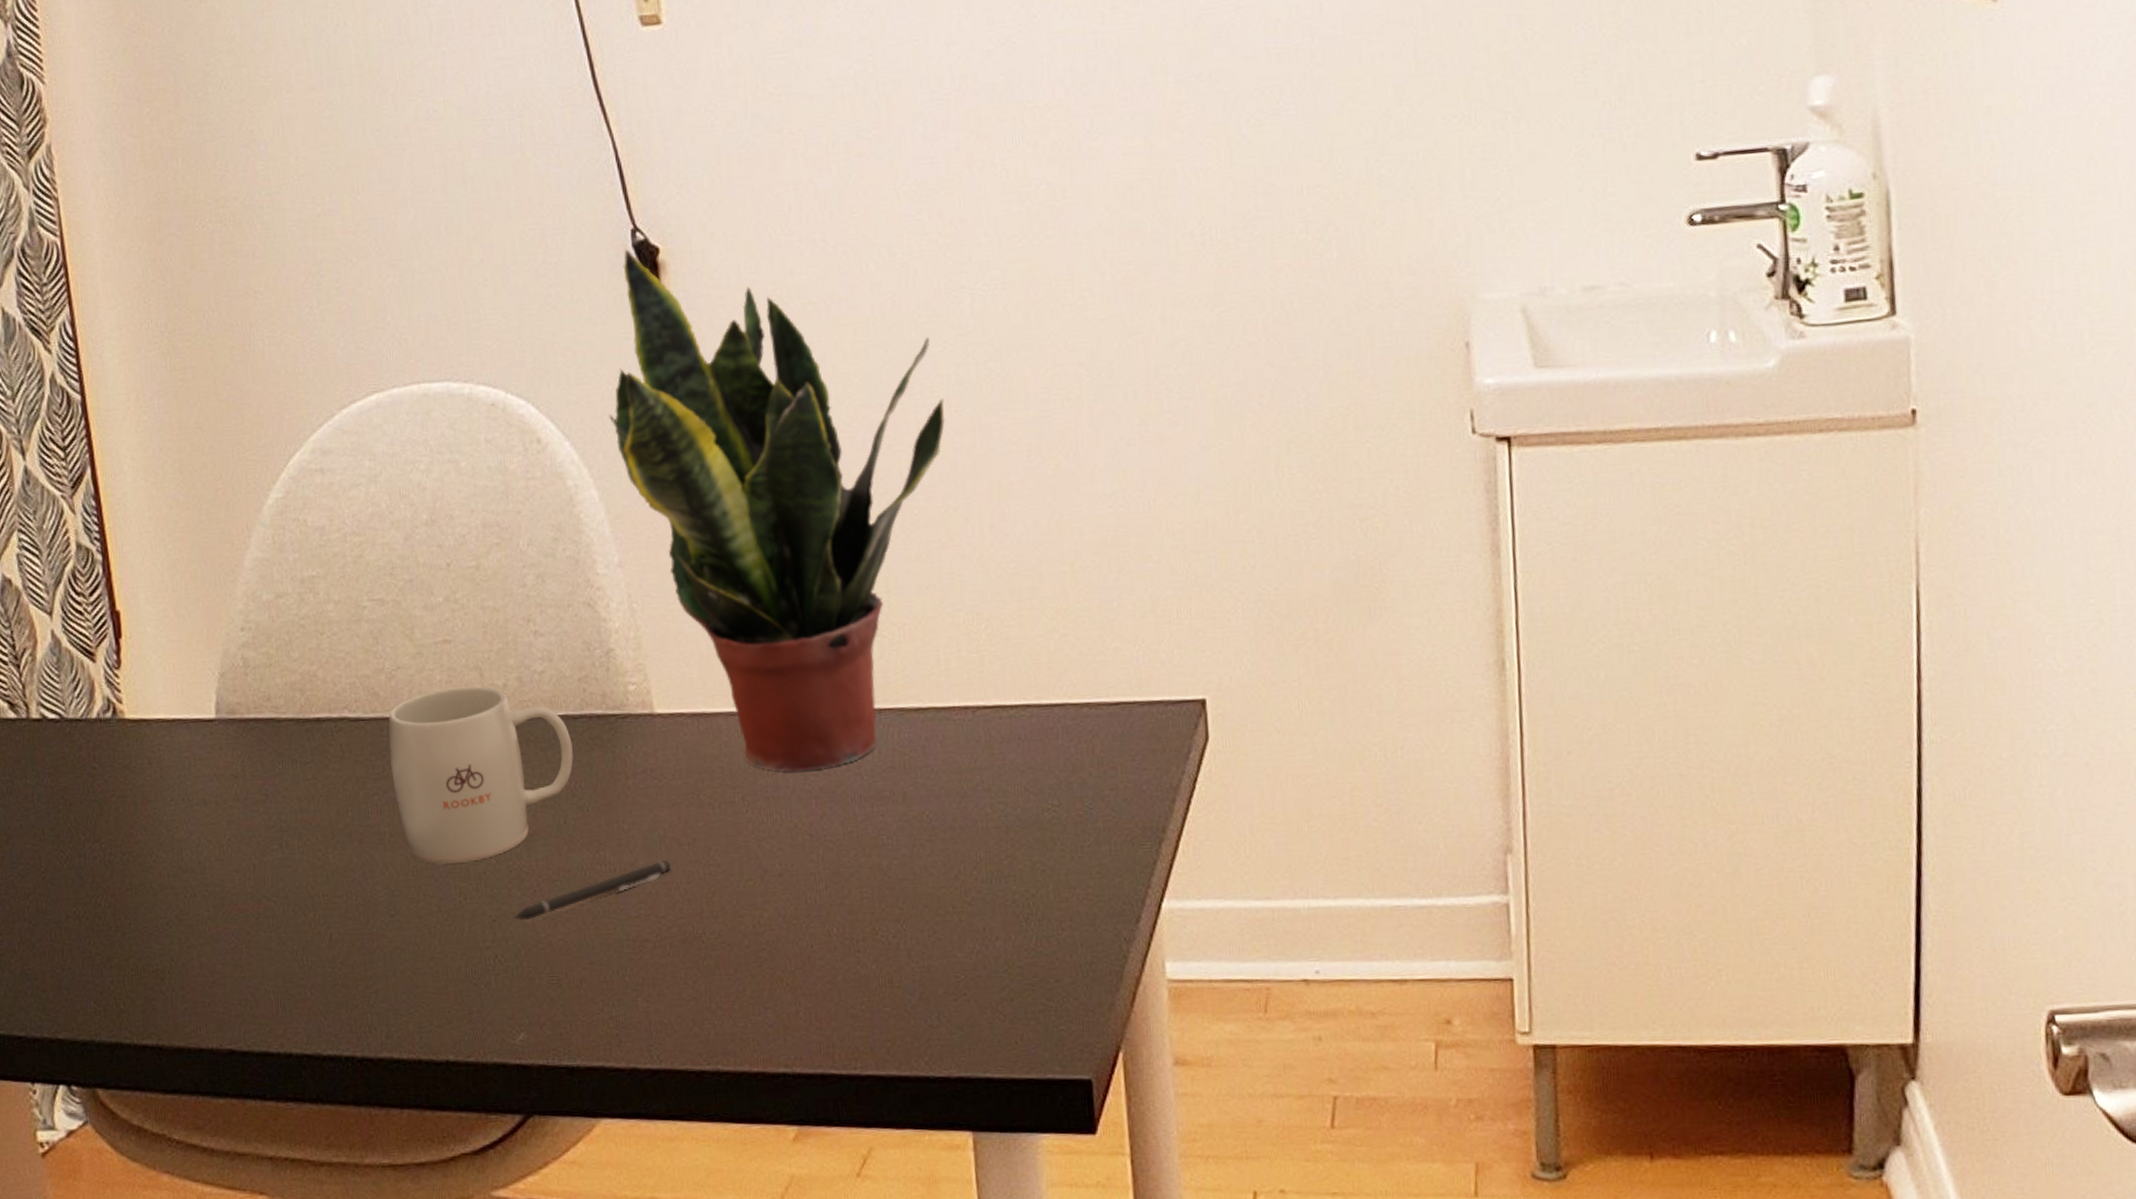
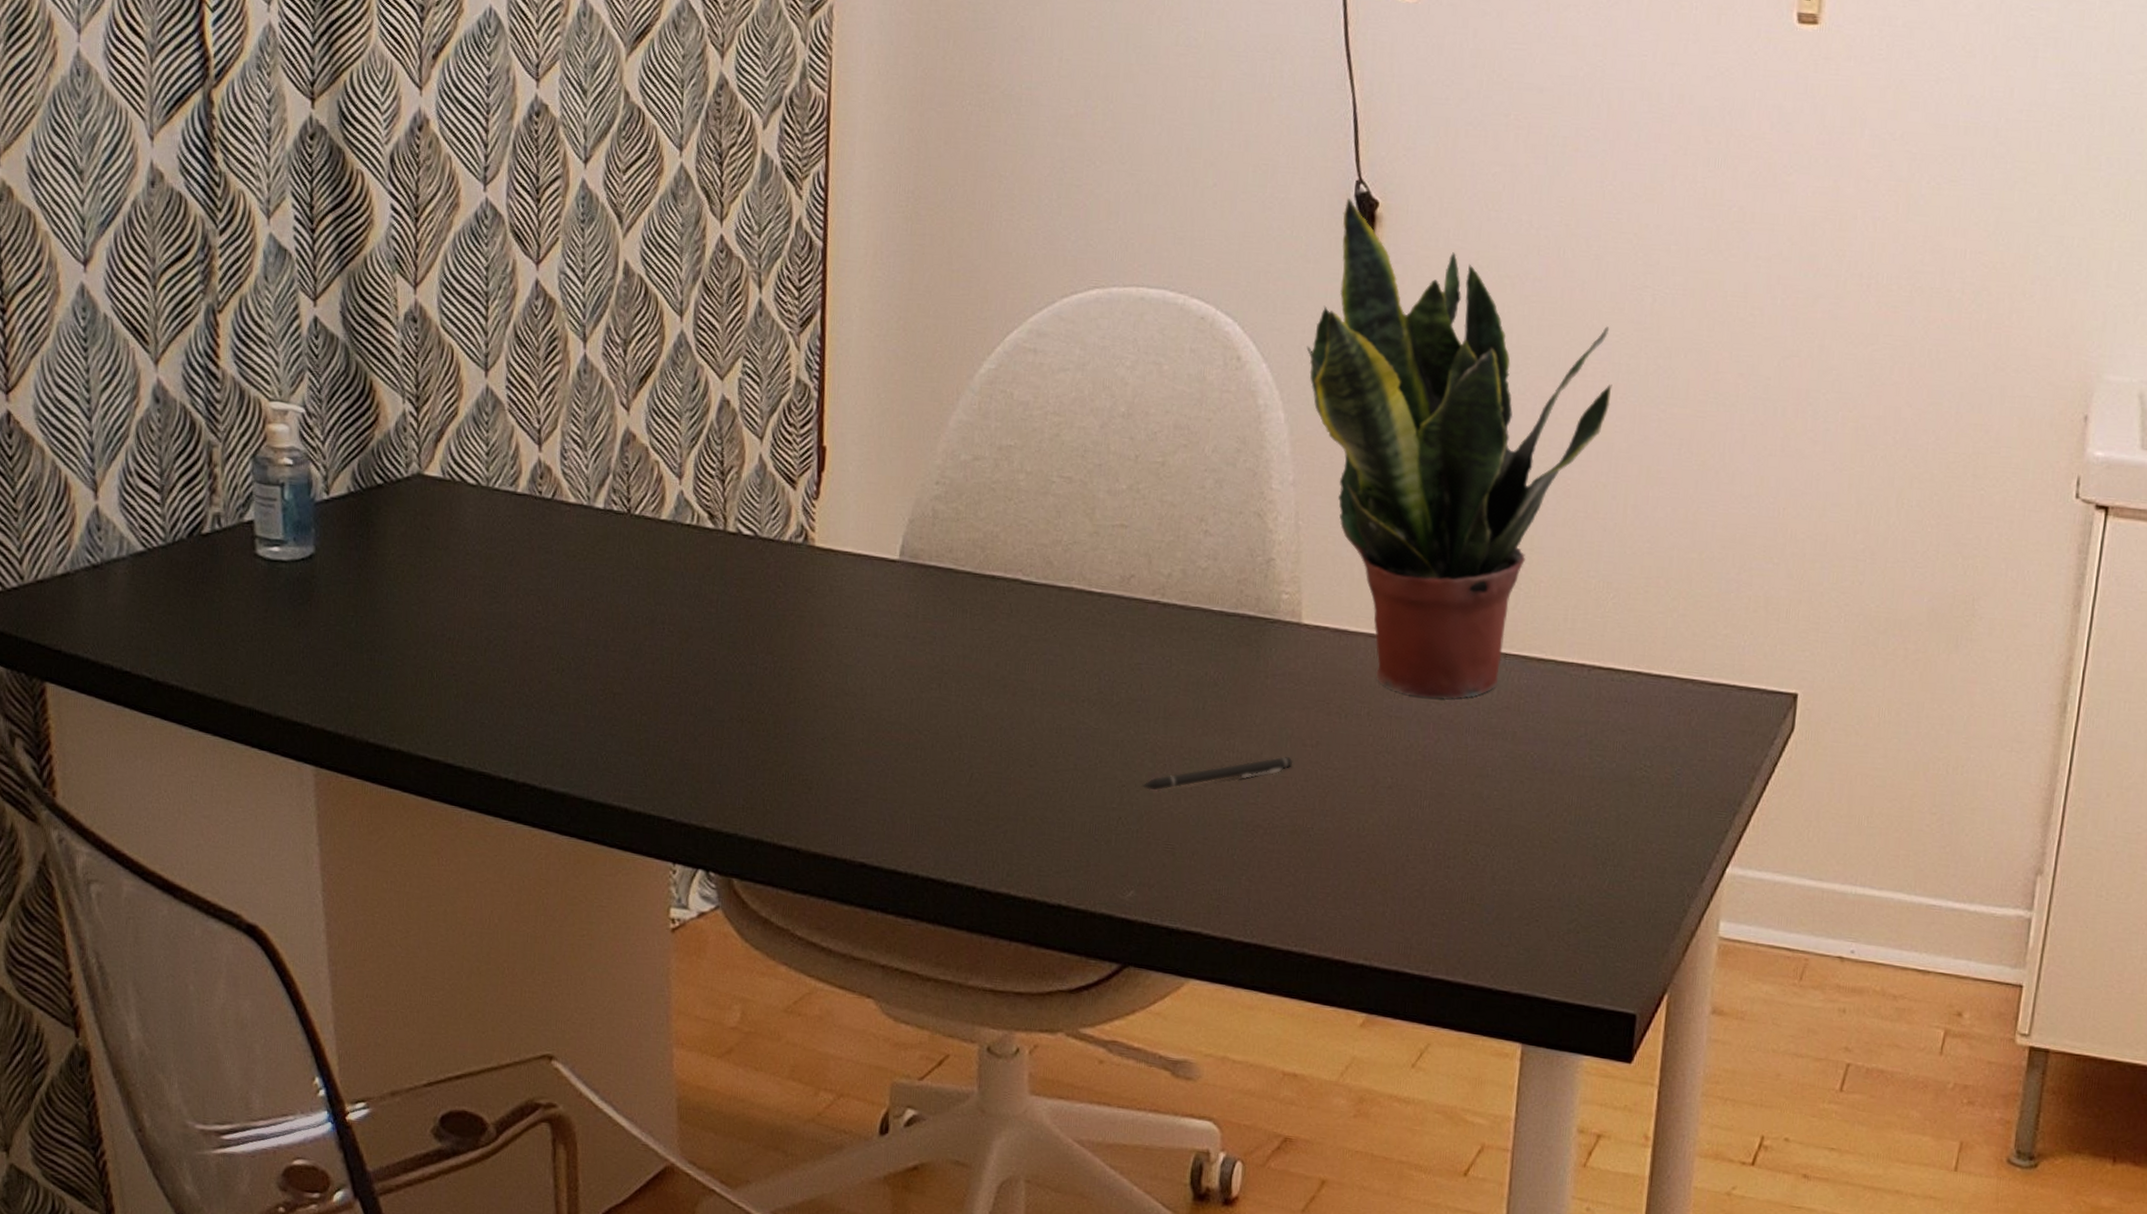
mug: present [388,686,574,864] -> none [1052,568,1222,729]

